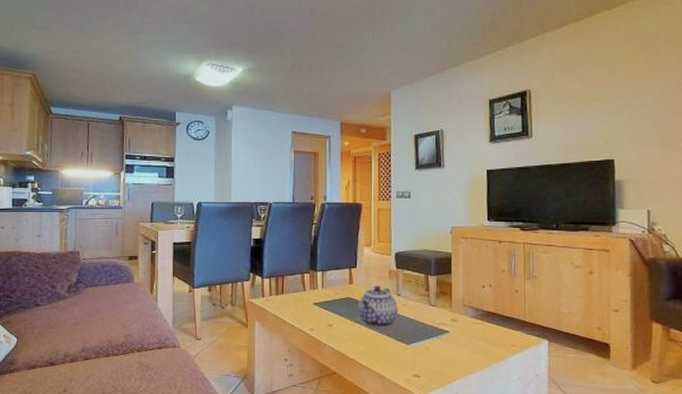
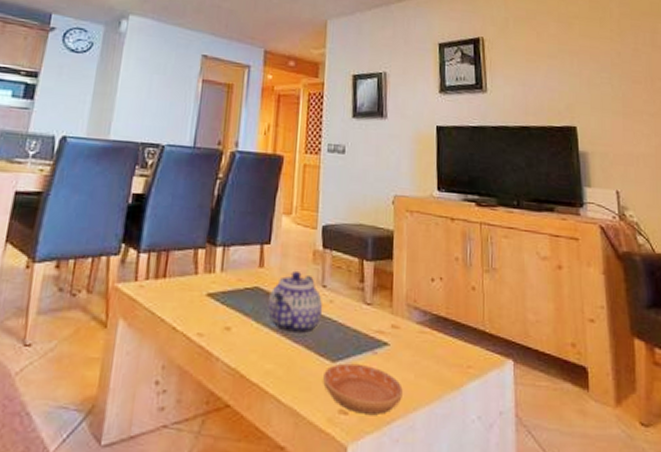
saucer: none [401,345,461,377] -> present [323,363,403,414]

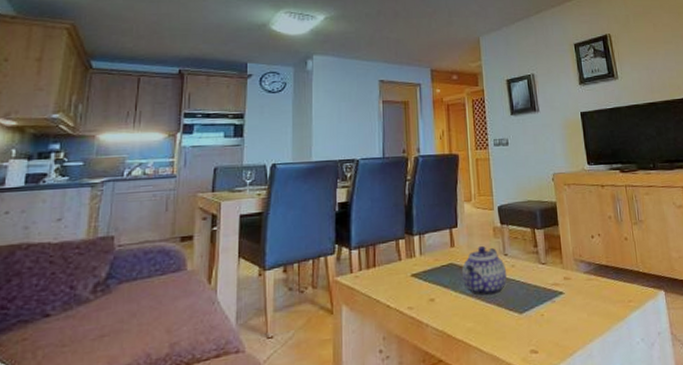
saucer: present [323,363,403,414] -> none [514,312,580,351]

